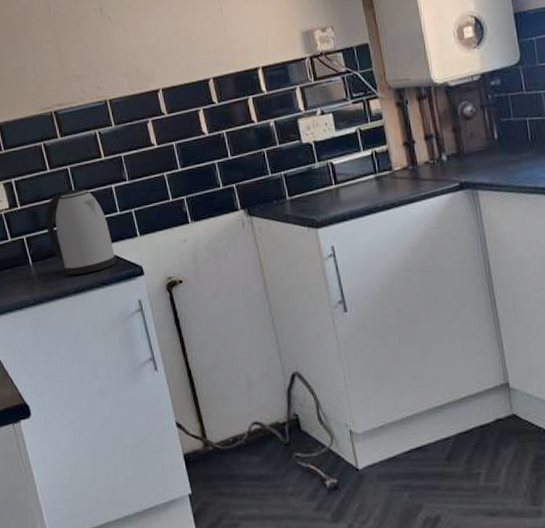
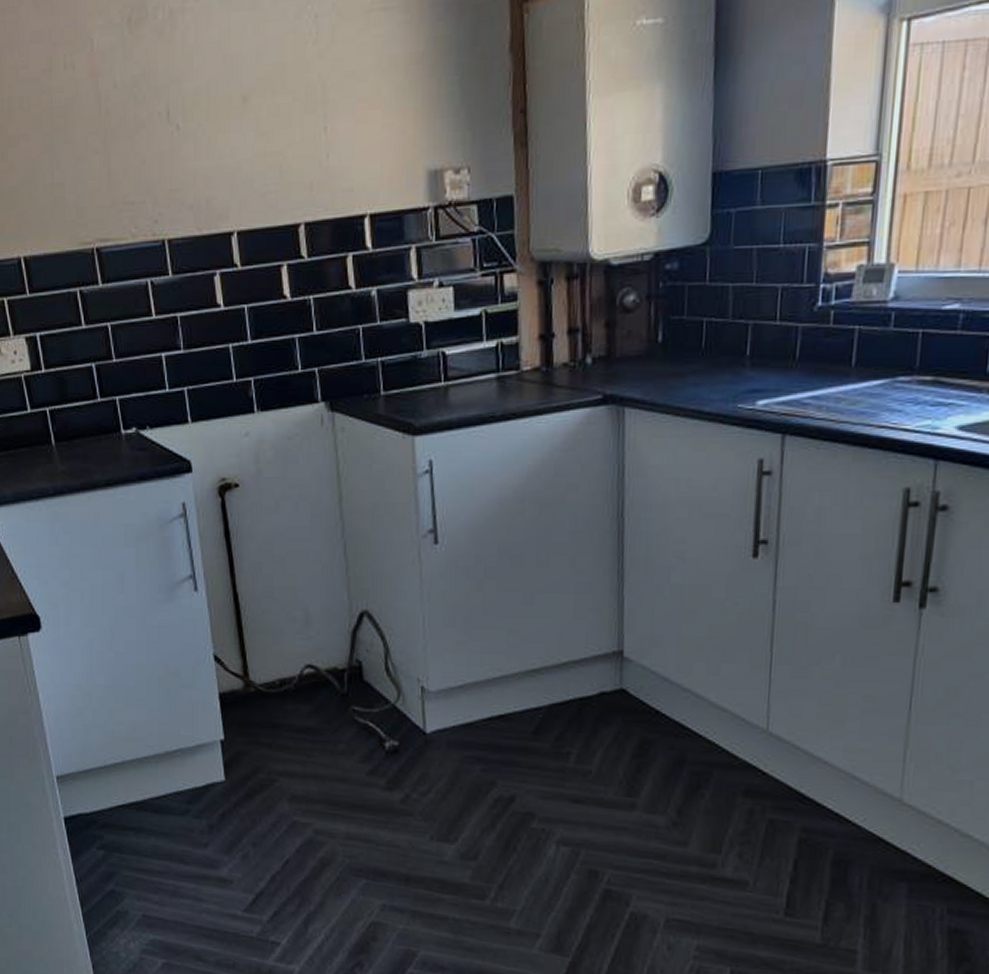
kettle: present [44,188,117,276] -> none [74,353,159,464]

